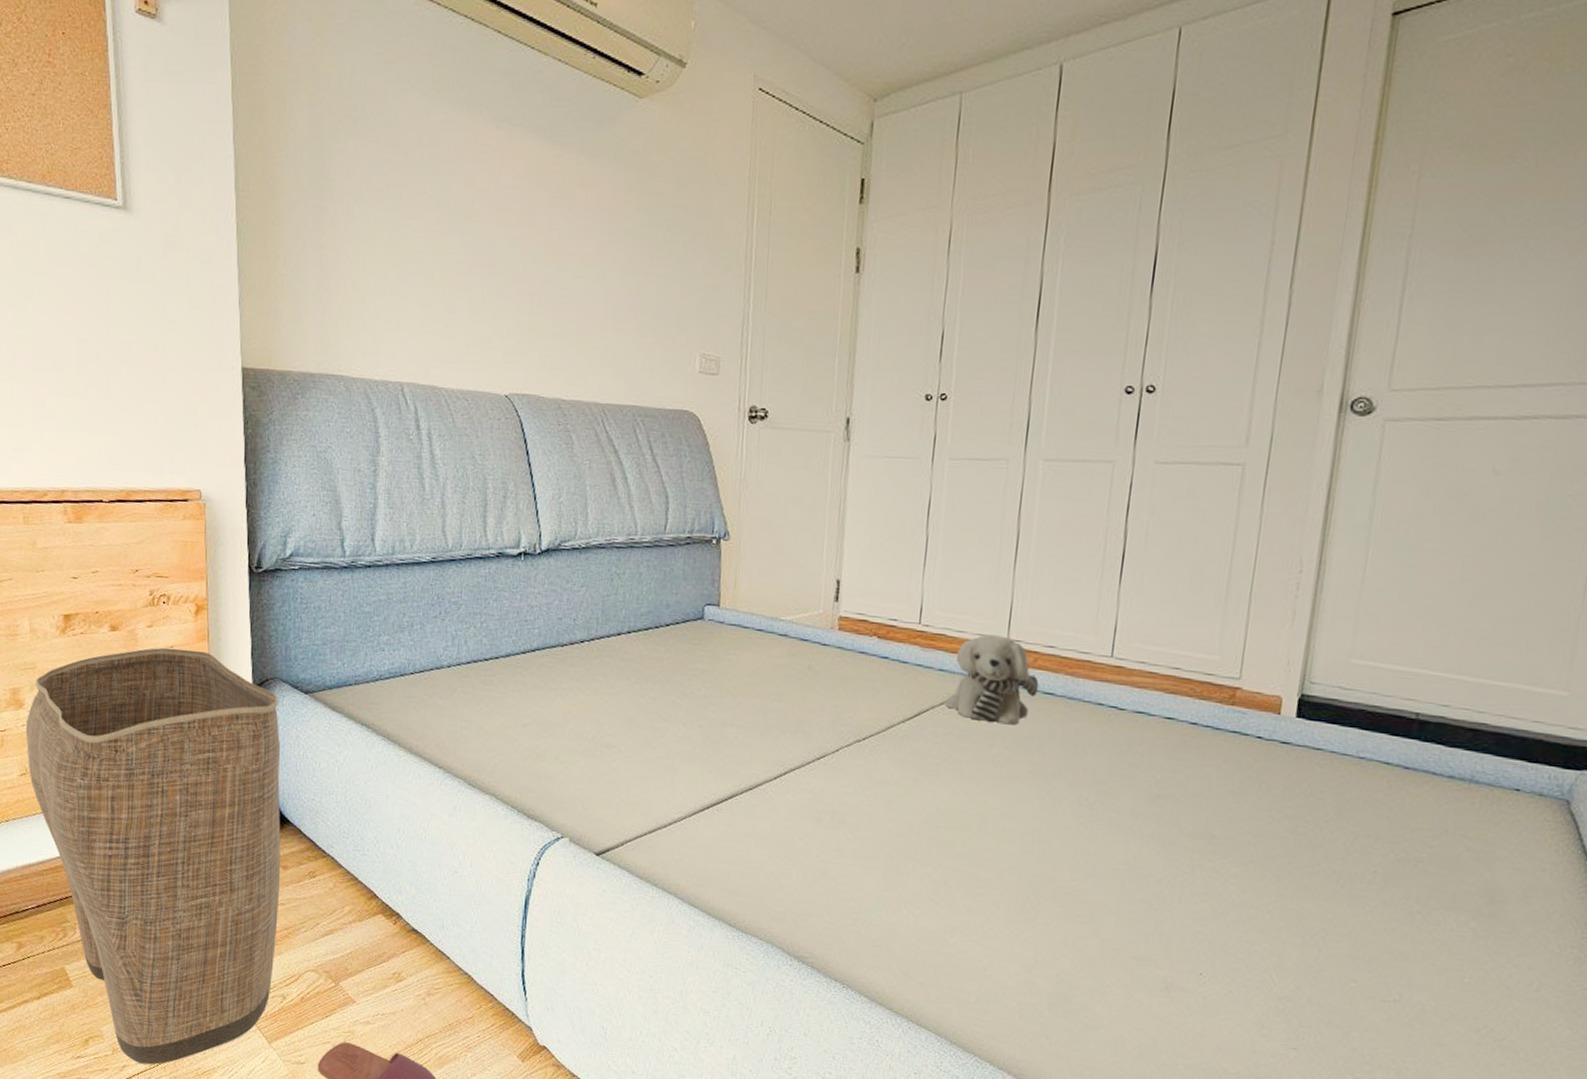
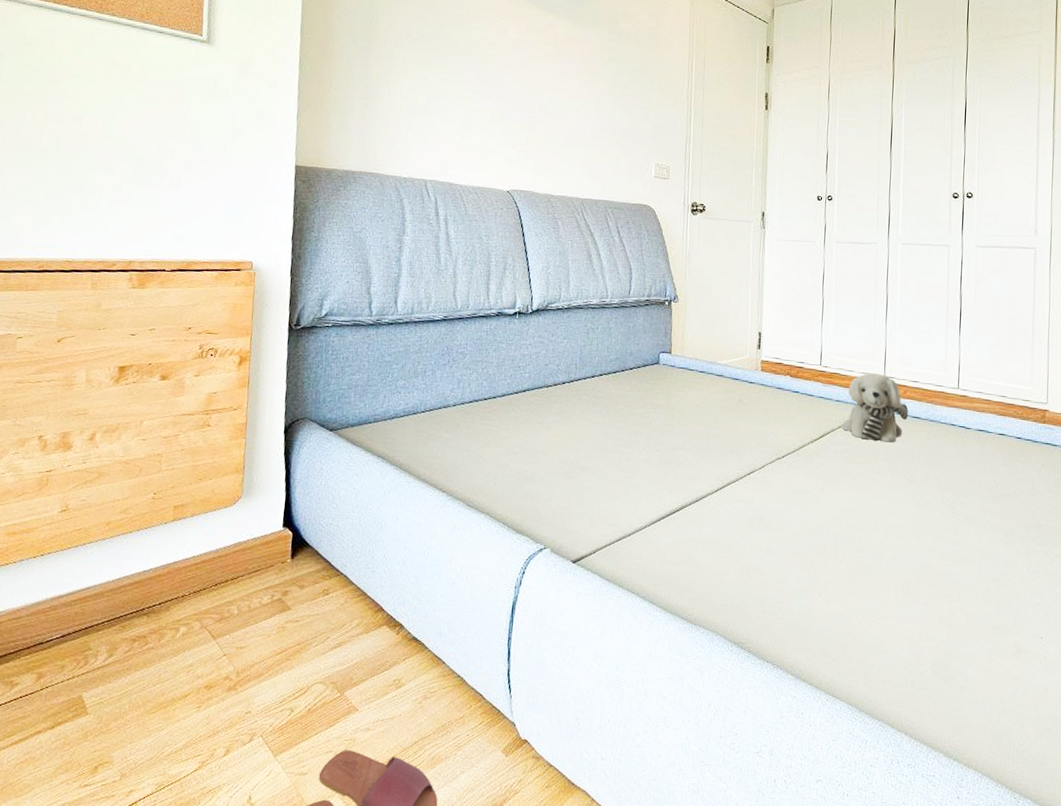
laundry basket: present [25,648,281,1065] -> none [69,394,307,788]

